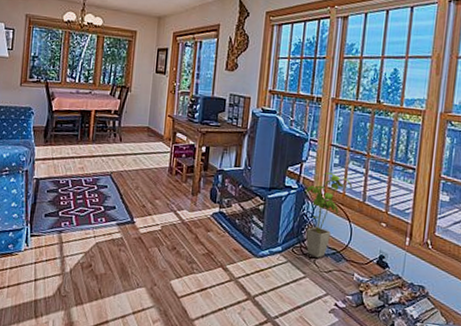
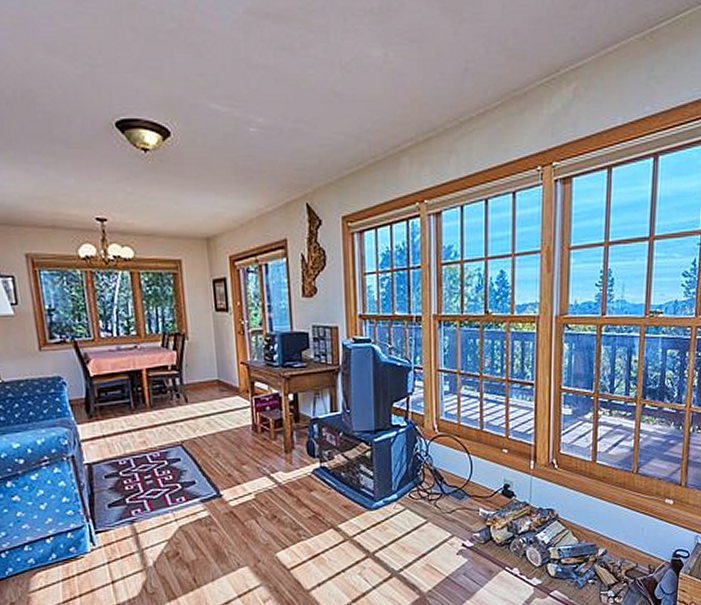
house plant: present [305,172,353,258] -> none [416,401,468,499]

